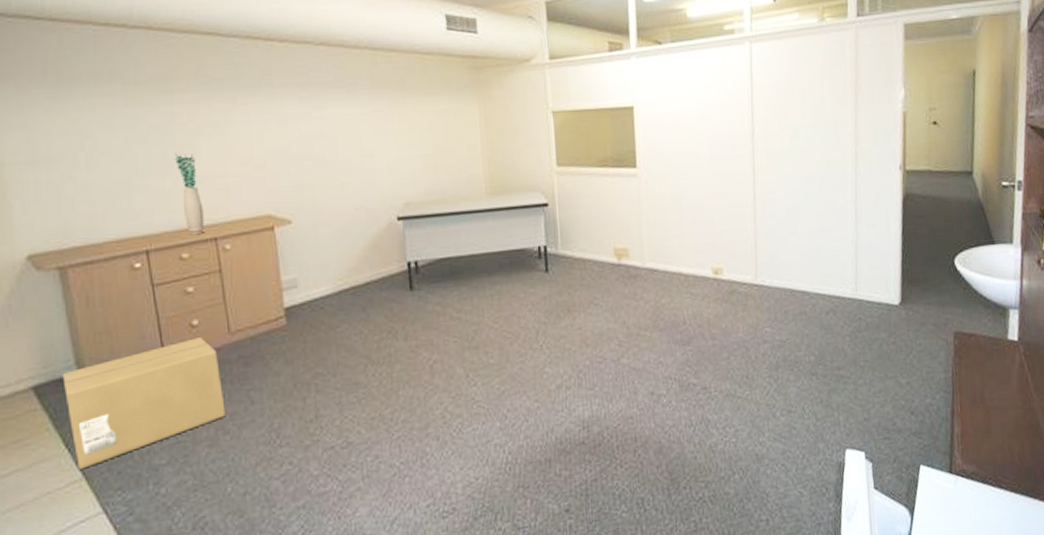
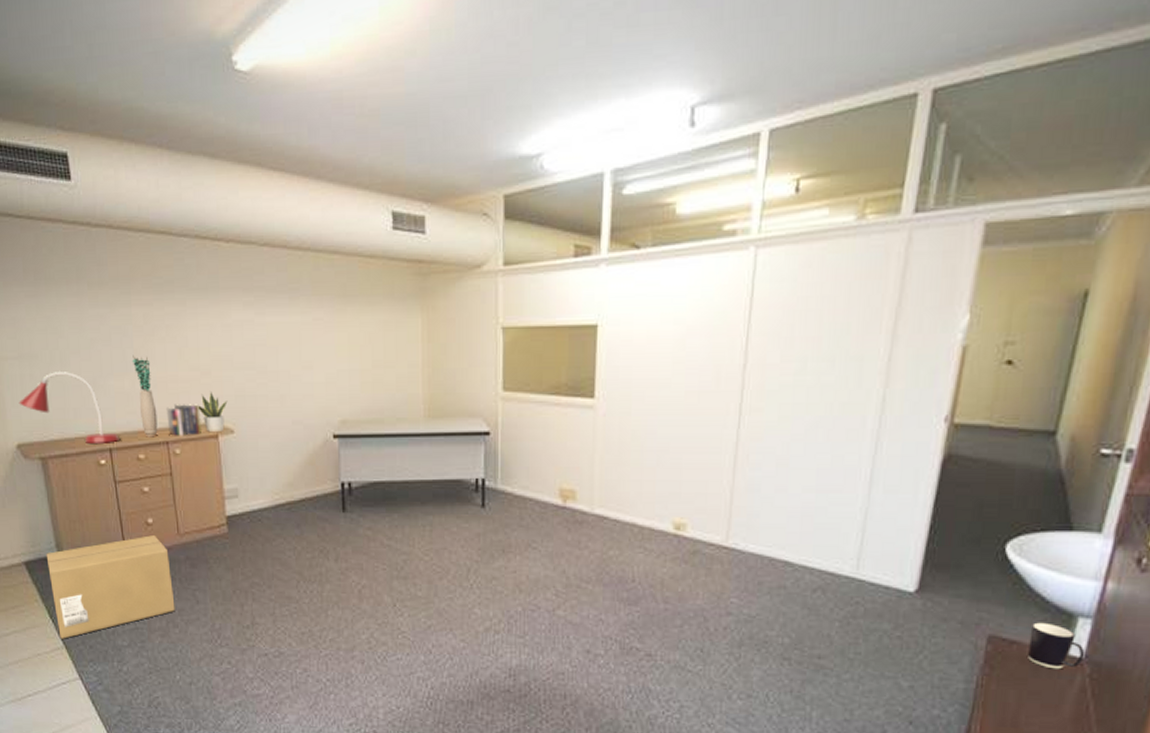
desk lamp: none [31,174,162,247] -> present [18,372,122,443]
books: none [214,197,257,233] -> present [166,404,203,437]
potted plant: none [252,185,284,226] -> present [199,392,228,433]
mug: none [980,316,1019,353] -> present [1028,622,1085,670]

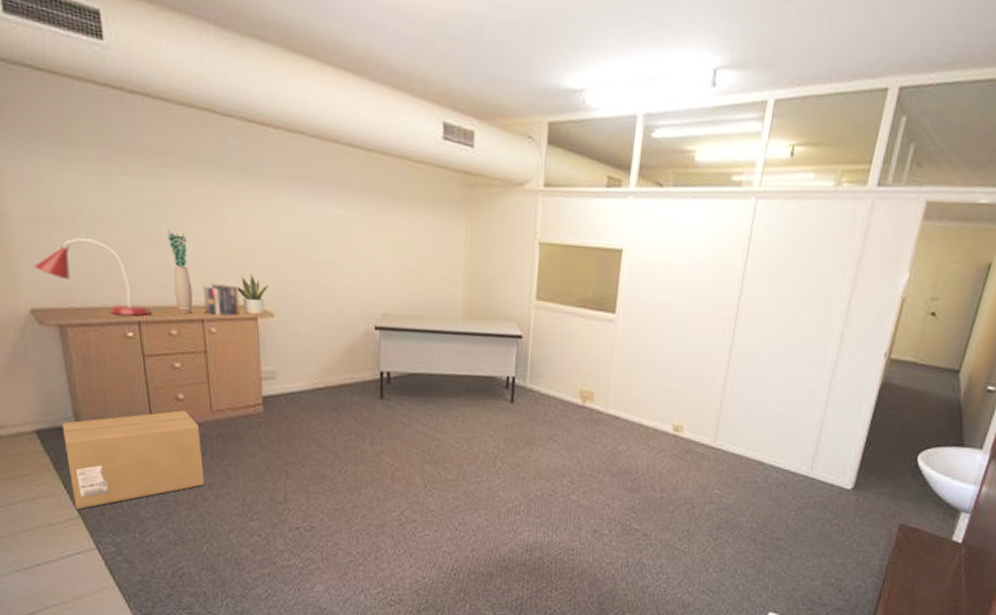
mug: present [1028,622,1085,670] -> none [925,515,963,551]

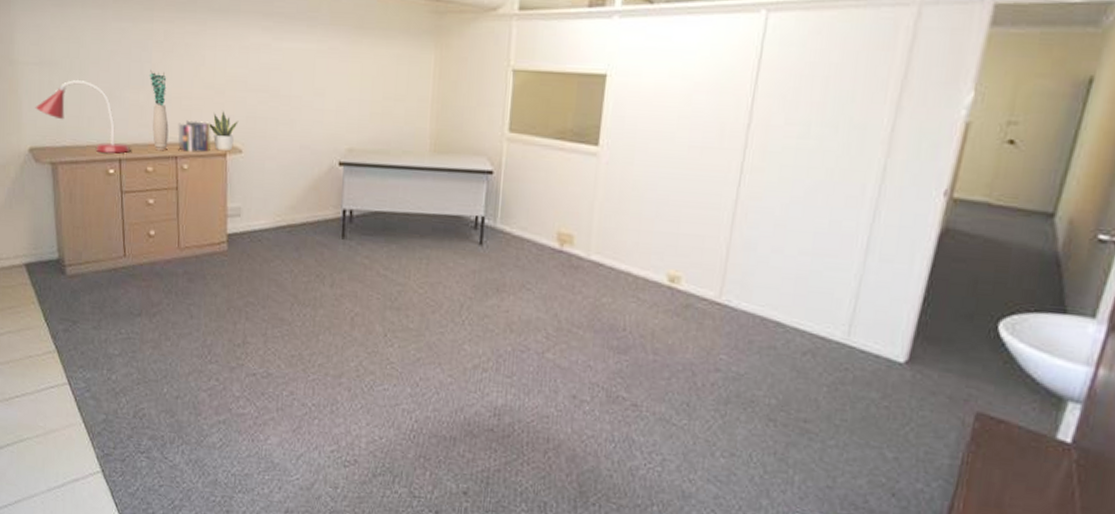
box: present [62,410,205,510] -> none [47,247,169,343]

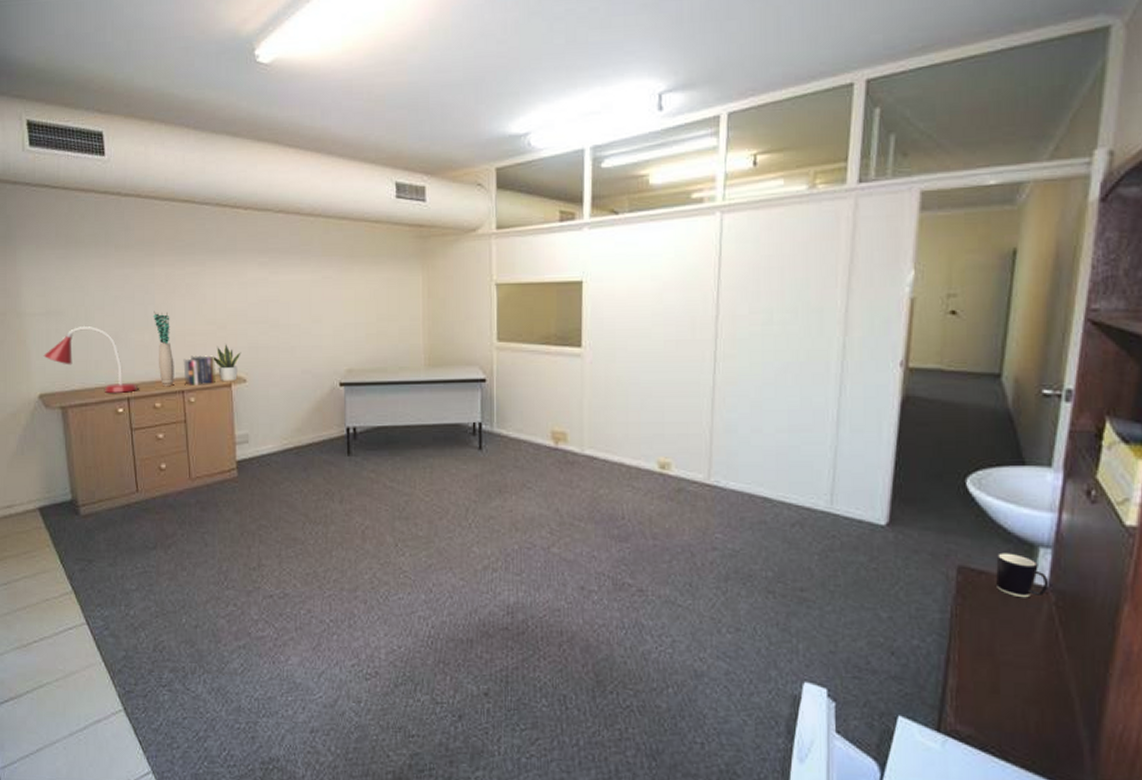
mug: none [1015,403,1073,453] -> present [996,552,1049,598]

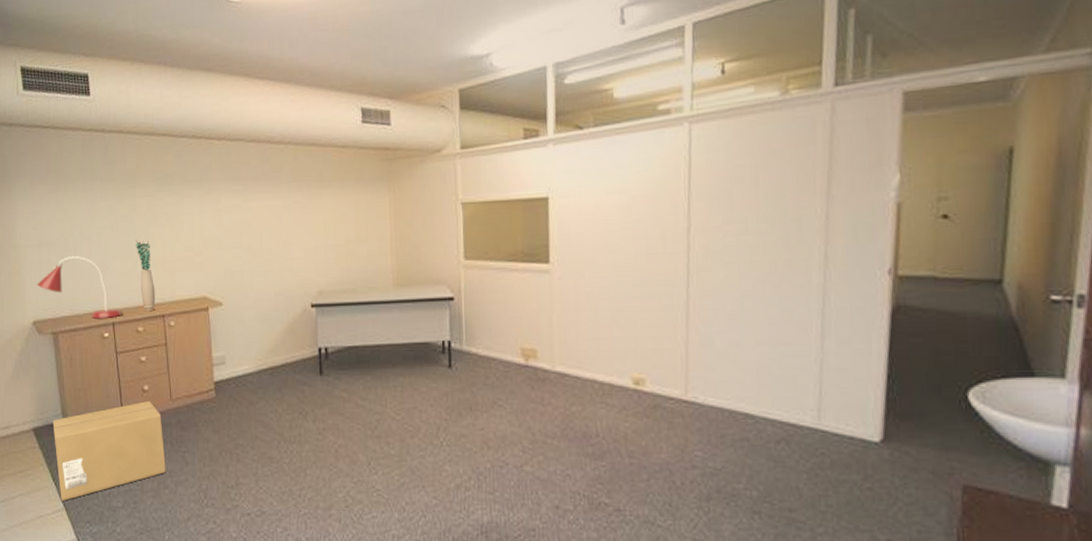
box: none [61,480,184,584] -> present [52,401,166,501]
books: present [183,355,217,387] -> none [163,280,195,311]
potted plant: present [214,344,241,382] -> none [192,269,217,306]
mug: present [996,552,1049,598] -> none [1006,471,1069,521]

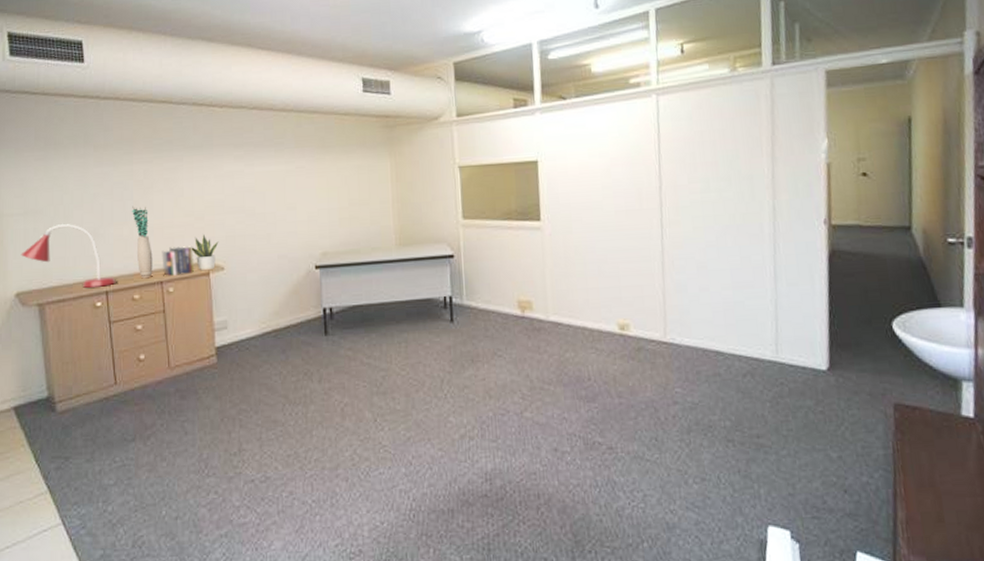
box: present [52,401,166,501] -> none [36,371,164,483]
books: none [163,280,195,311] -> present [162,246,195,277]
potted plant: none [192,269,217,306] -> present [192,234,219,271]

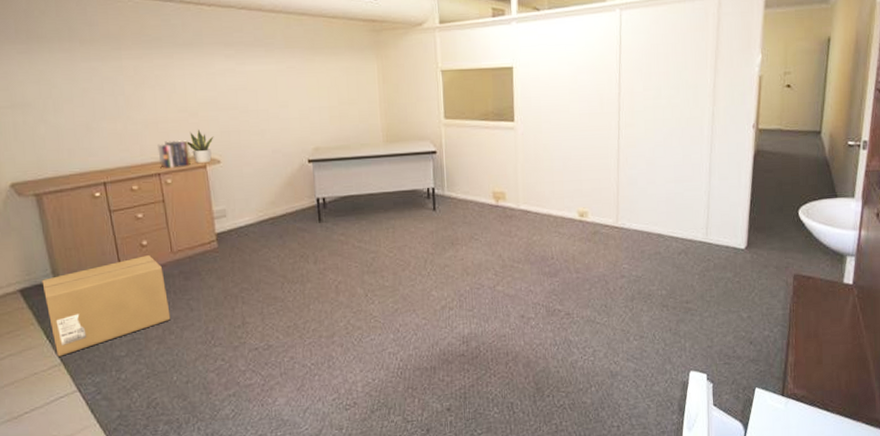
desk lamp: present [20,224,118,288] -> none [12,117,116,179]
box: none [36,371,164,483] -> present [42,255,171,357]
vase: present [131,206,153,279] -> none [123,101,150,171]

